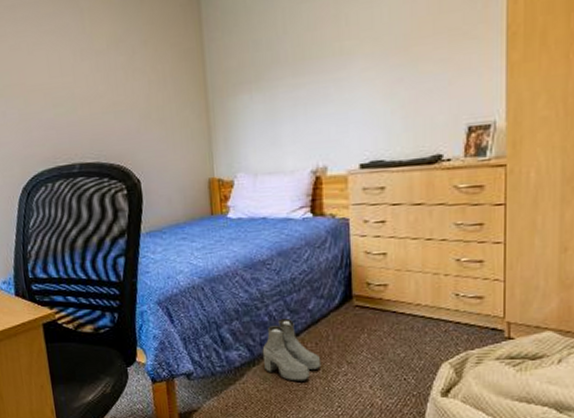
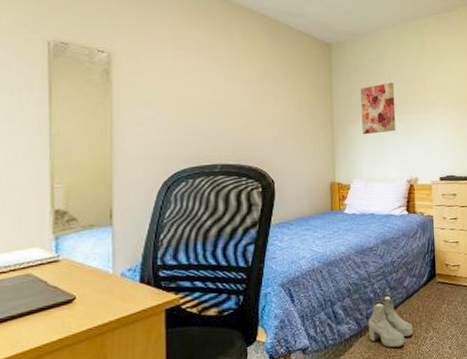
wall art: none [242,29,295,112] -> present [360,82,396,135]

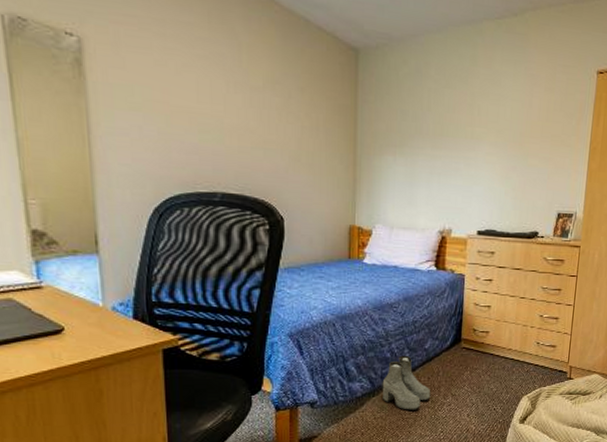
wall art: present [360,82,396,135] -> none [390,107,434,172]

